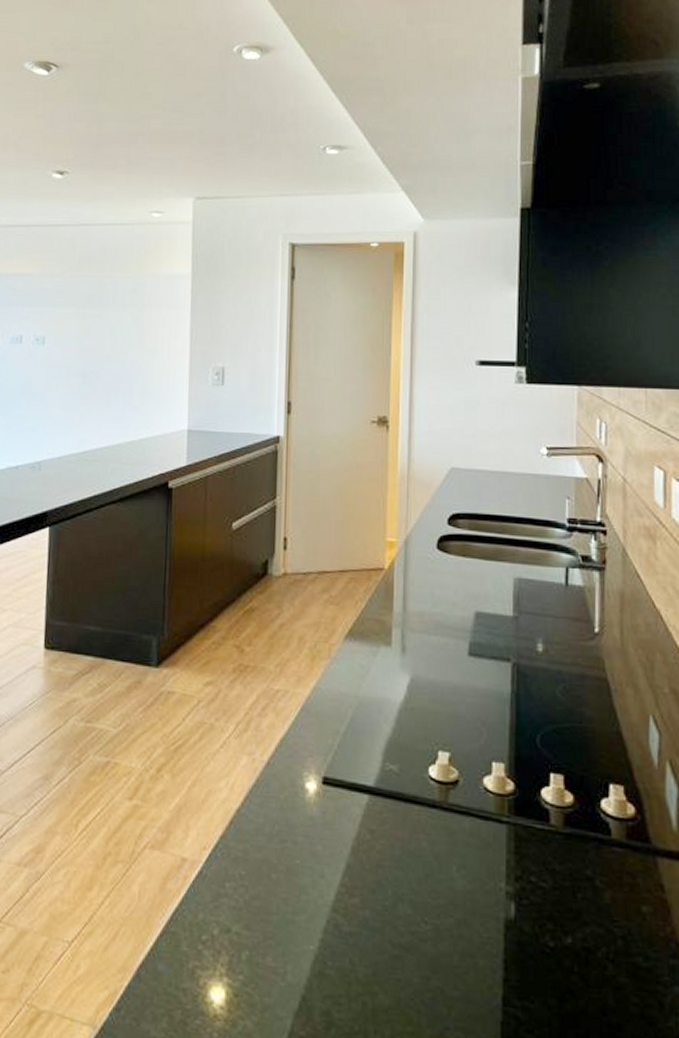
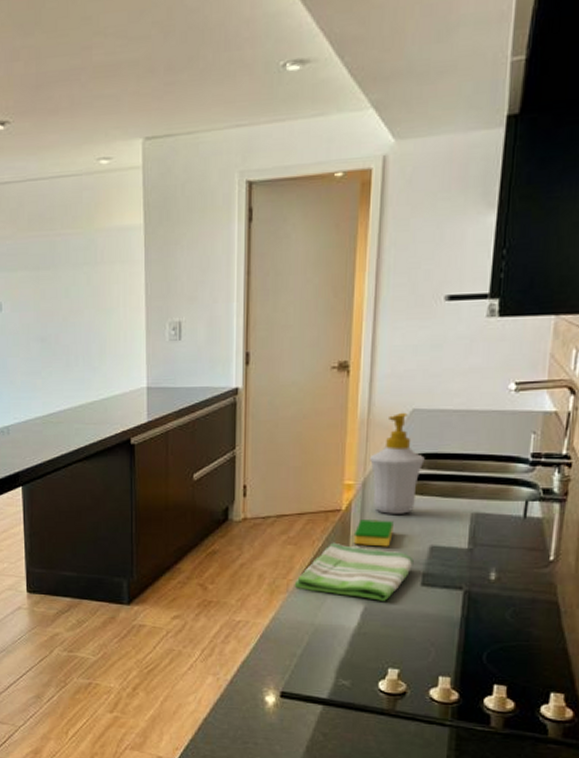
dish towel: none [336,603,459,672] -> present [294,542,414,601]
dish sponge: none [397,580,437,611] -> present [353,520,394,547]
soap bottle: none [411,470,465,576] -> present [370,412,425,514]

